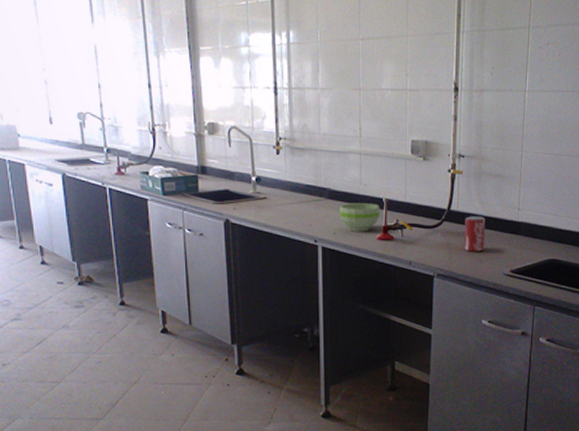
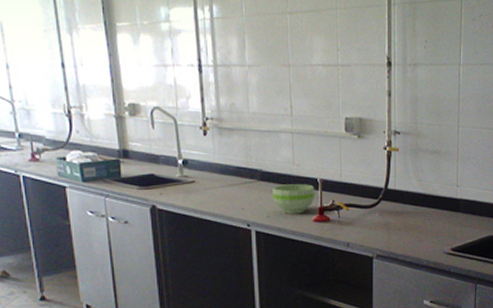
beverage can: present [464,216,486,252] -> none [403,194,424,231]

